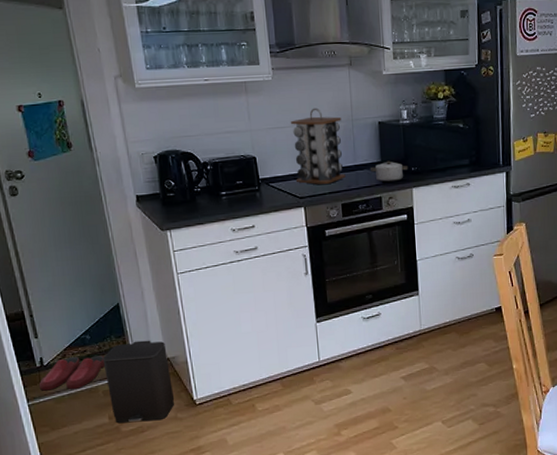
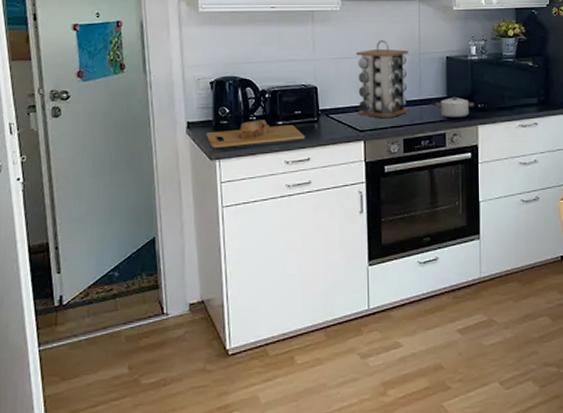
slippers: present [38,355,105,391] -> none [54,295,131,334]
pedal bin: present [102,340,175,424] -> none [129,279,205,375]
cutting board: none [155,191,249,221] -> present [206,120,306,149]

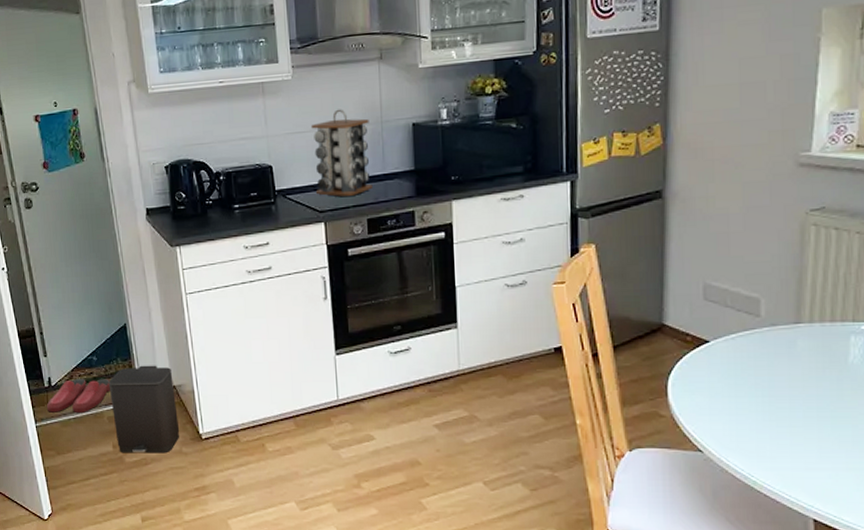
slippers: none [54,295,131,334] -> present [46,378,110,414]
pedal bin: none [129,279,205,375] -> present [108,365,180,454]
cutting board: present [206,120,306,149] -> none [165,203,264,236]
cooking pot: present [435,96,475,119] -> none [401,168,448,194]

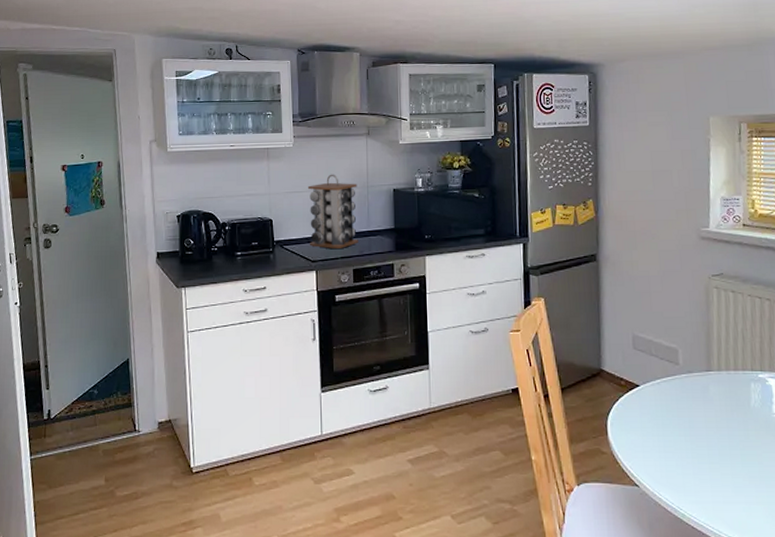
slippers: present [46,378,110,414] -> none [43,411,108,447]
pedal bin: present [108,365,180,454] -> none [107,399,172,487]

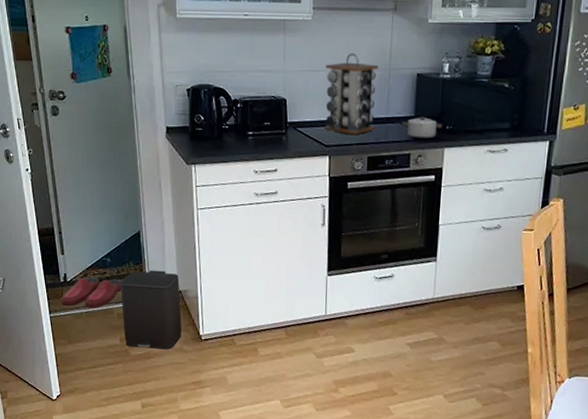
slippers: none [43,411,108,447] -> present [61,276,121,309]
pedal bin: none [107,399,172,487] -> present [120,270,182,350]
cooking pot: none [383,227,422,250] -> present [401,116,443,140]

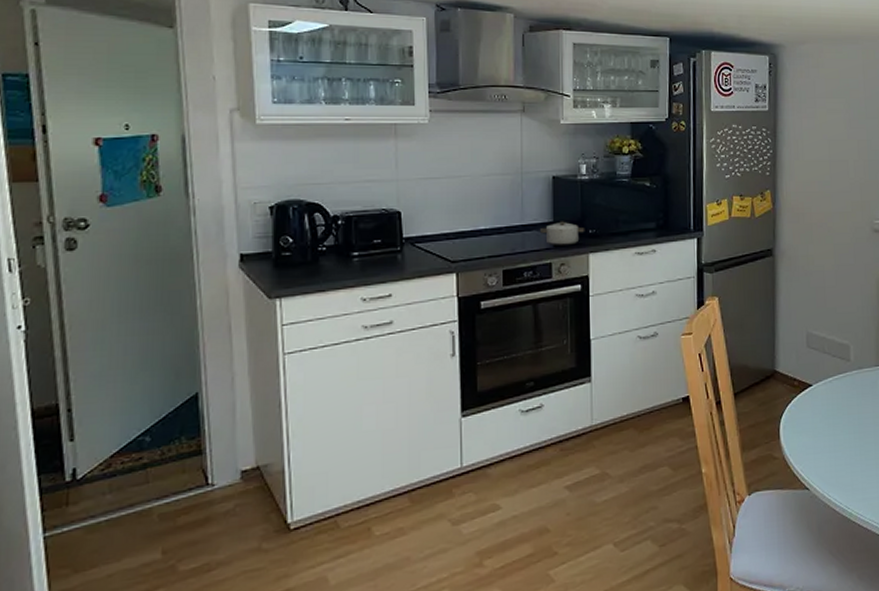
slippers: present [61,276,121,309] -> none [64,464,167,516]
pedal bin: present [120,270,182,350] -> none [164,442,261,560]
spice rack: present [323,53,379,135] -> none [446,157,510,247]

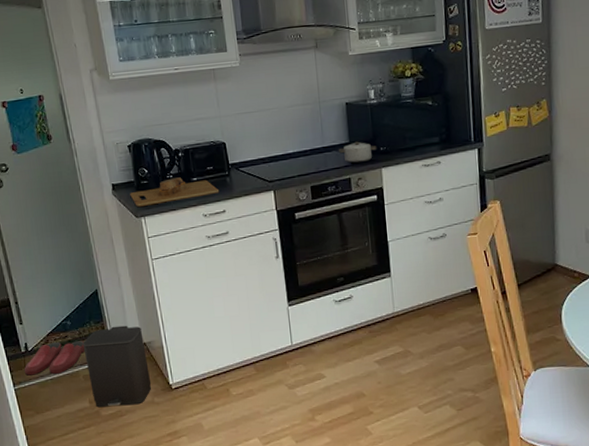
slippers: none [64,464,167,516] -> present [24,340,85,376]
pedal bin: none [164,442,261,560] -> present [83,325,152,408]
cutting board: none [264,250,387,286] -> present [130,177,220,208]

